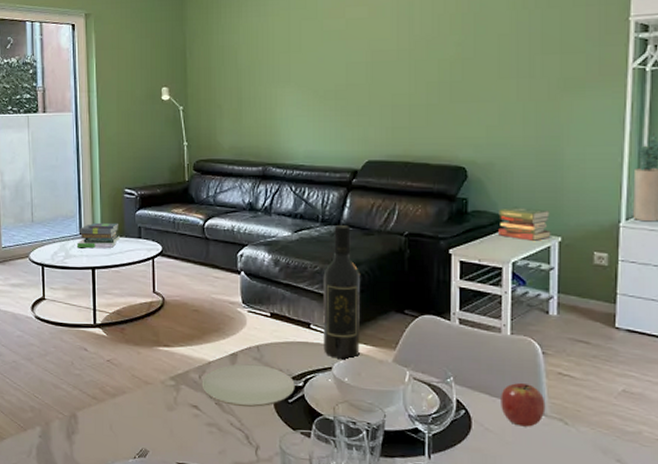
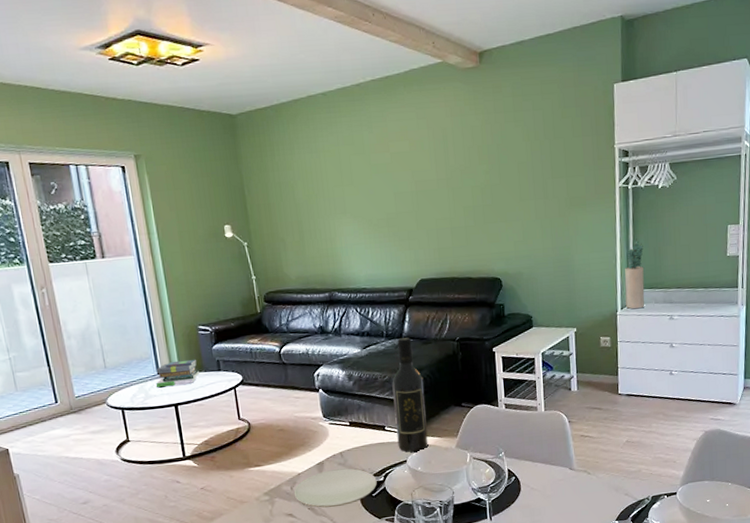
books: present [498,206,551,241] -> none [528,306,569,334]
apple: present [501,382,546,427] -> none [540,447,574,482]

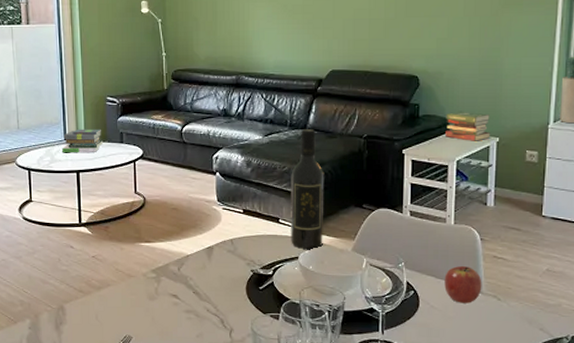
plate: present [293,468,377,508] -> none [180,256,265,295]
books: none [528,306,569,334] -> present [445,111,491,141]
apple: none [540,447,574,482] -> present [444,265,482,304]

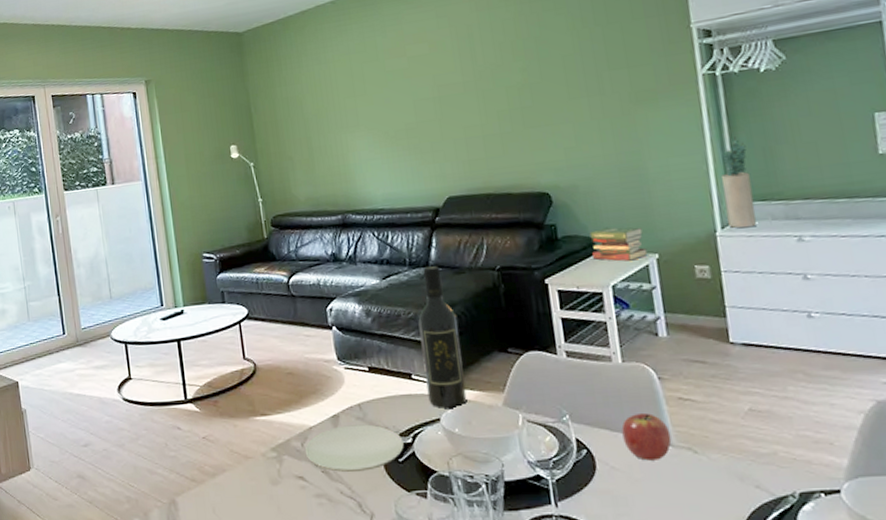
books: present [61,129,104,153] -> none [158,289,204,321]
plate: none [180,256,265,295] -> present [304,424,404,473]

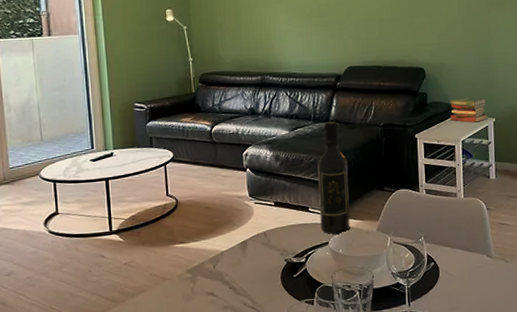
plate: present [304,424,404,473] -> none [216,248,299,288]
apple: present [621,412,672,461] -> none [459,234,492,269]

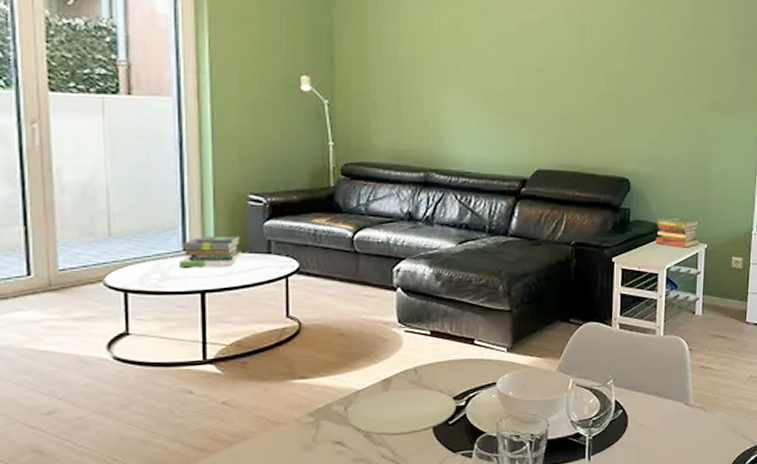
books: none [88,135,133,162] -> present [178,235,243,268]
plate: none [216,248,299,288] -> present [347,388,456,436]
wine bottle: present [317,121,350,234] -> none [488,234,528,373]

